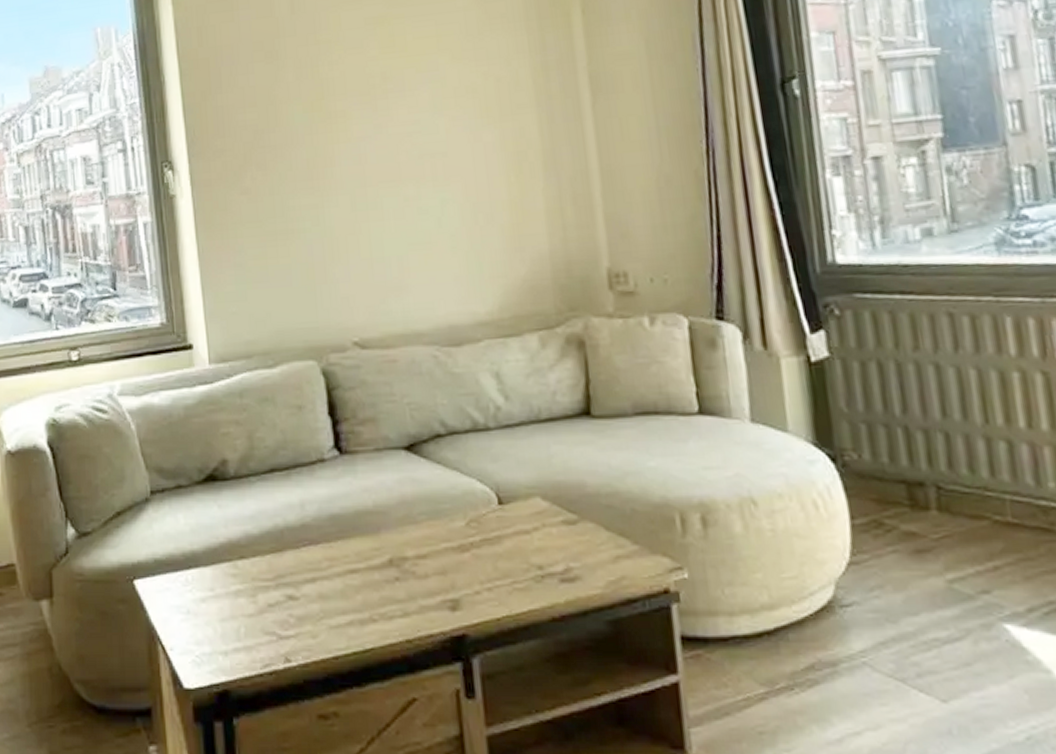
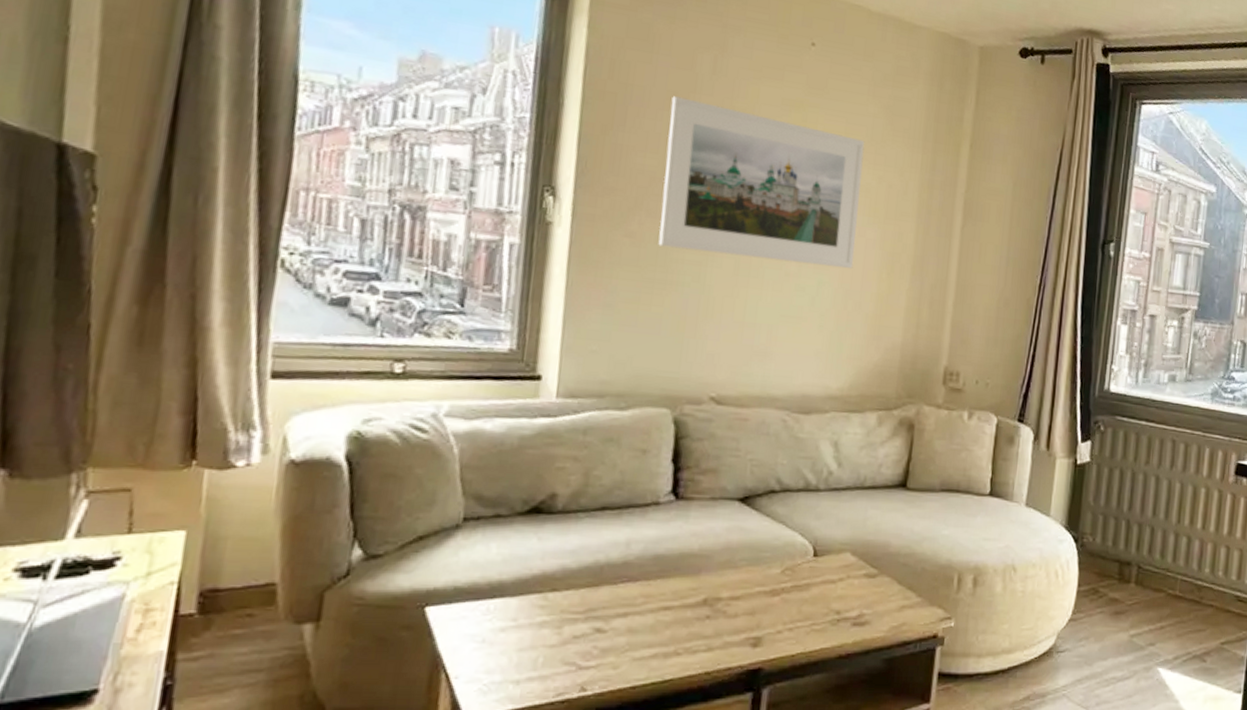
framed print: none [258,38,476,197] -> present [658,96,865,269]

